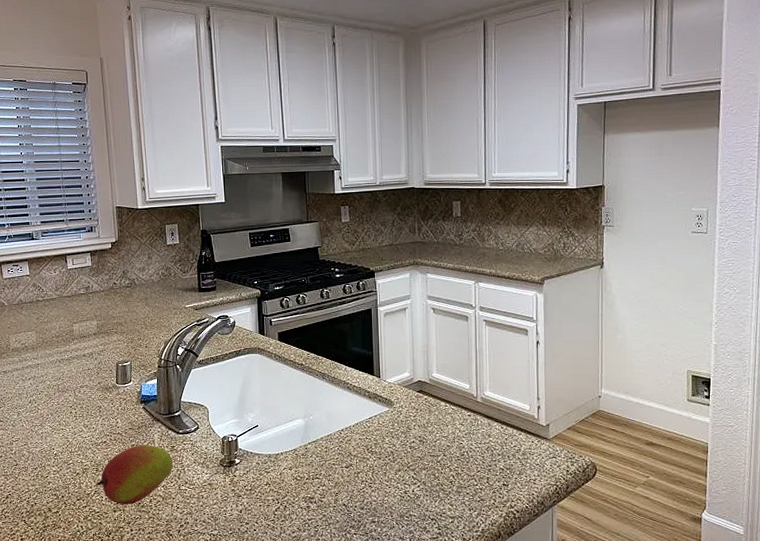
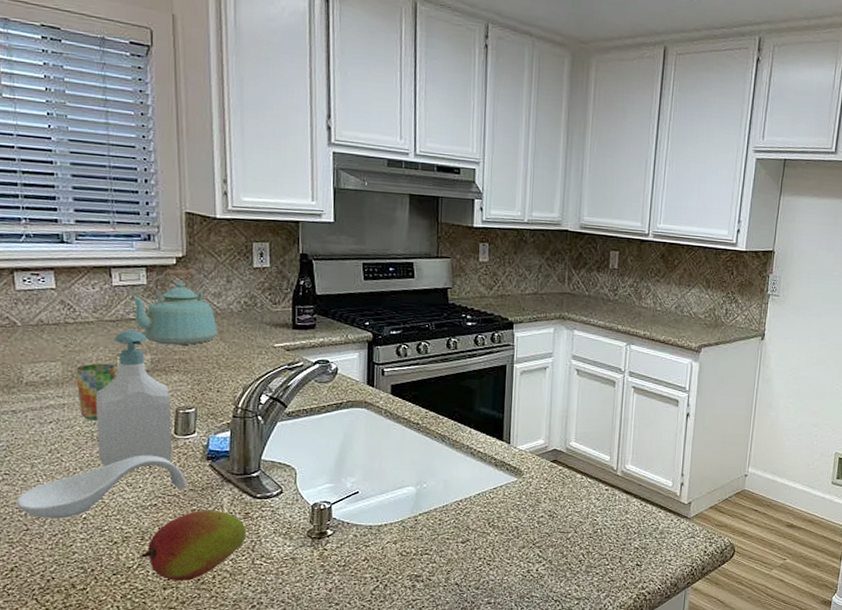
spoon rest: none [8,401,126,455] -> present [16,455,186,519]
cup: none [44,330,73,376] -> present [74,363,116,421]
soap bottle: none [59,302,116,412] -> present [95,330,173,467]
kettle: none [80,250,143,312] -> present [130,268,217,346]

